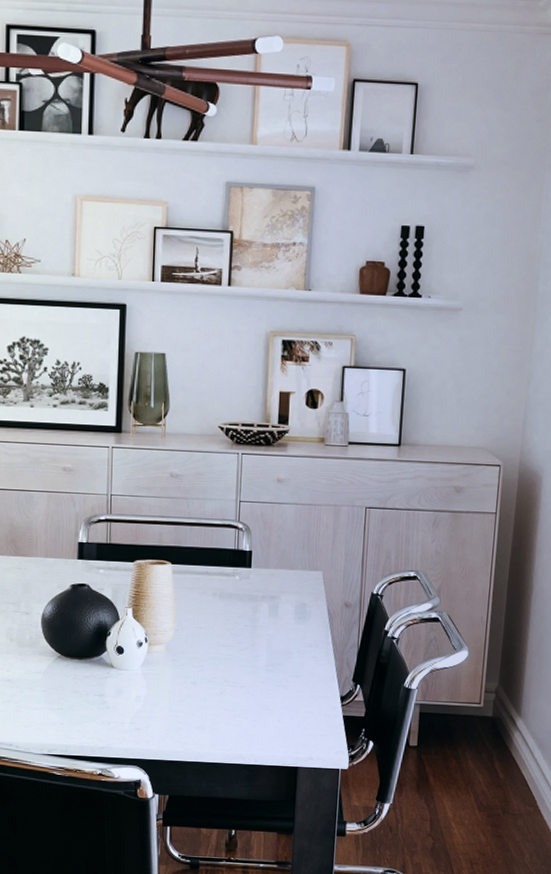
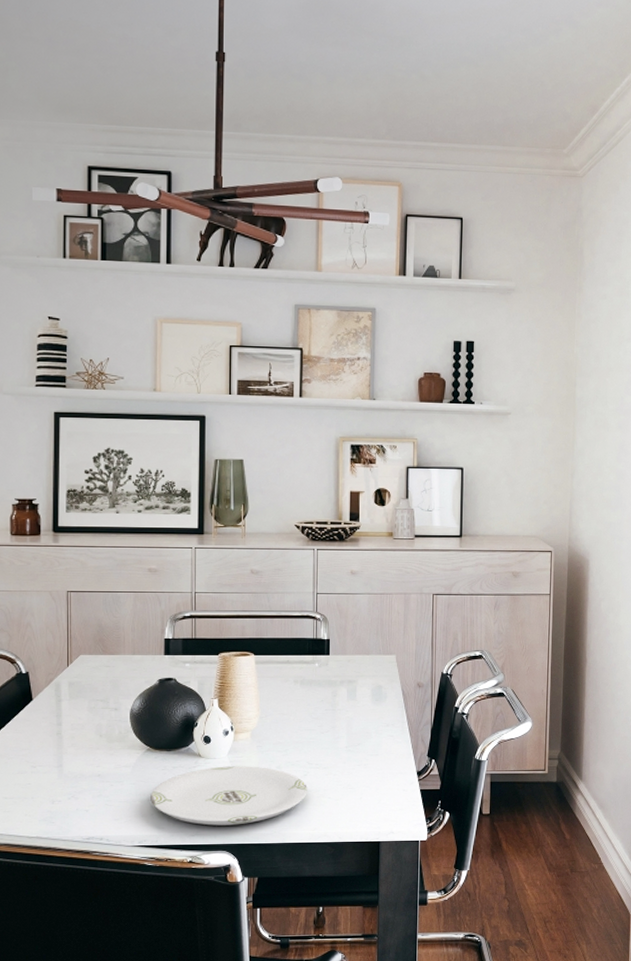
plate: none [61,678,223,740] -> present [150,766,307,826]

